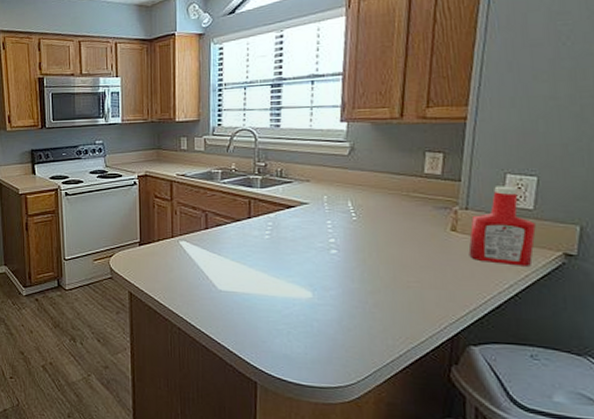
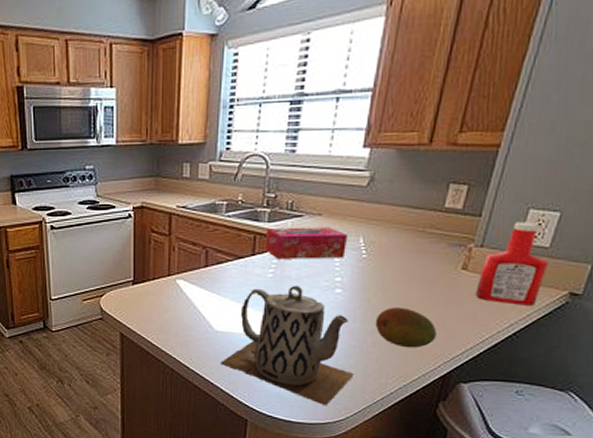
teapot: none [226,247,360,369] -> present [220,286,355,406]
tissue box: none [259,192,337,222] -> present [264,227,349,259]
fruit: none [373,268,437,309] -> present [375,307,437,348]

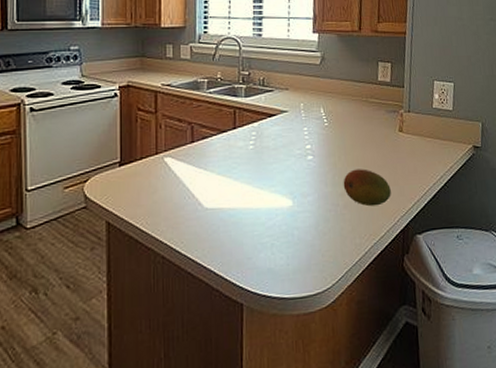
teapot: present [220,286,355,406] -> none [212,156,334,276]
tissue box: present [264,227,349,259] -> none [243,100,312,131]
ketchup bottle: present [475,222,548,306] -> none [411,91,455,159]

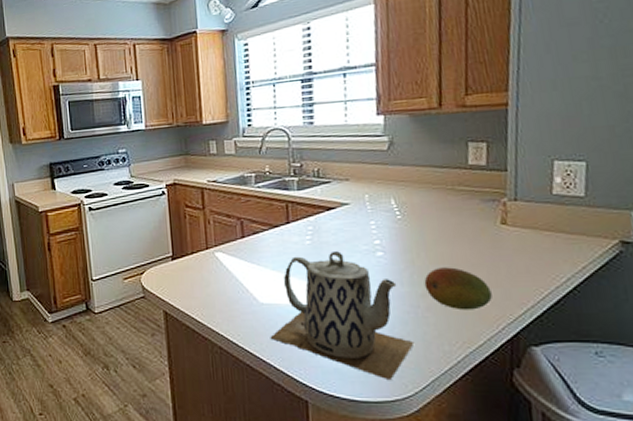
teapot: none [212,156,334,276] -> present [270,251,415,381]

